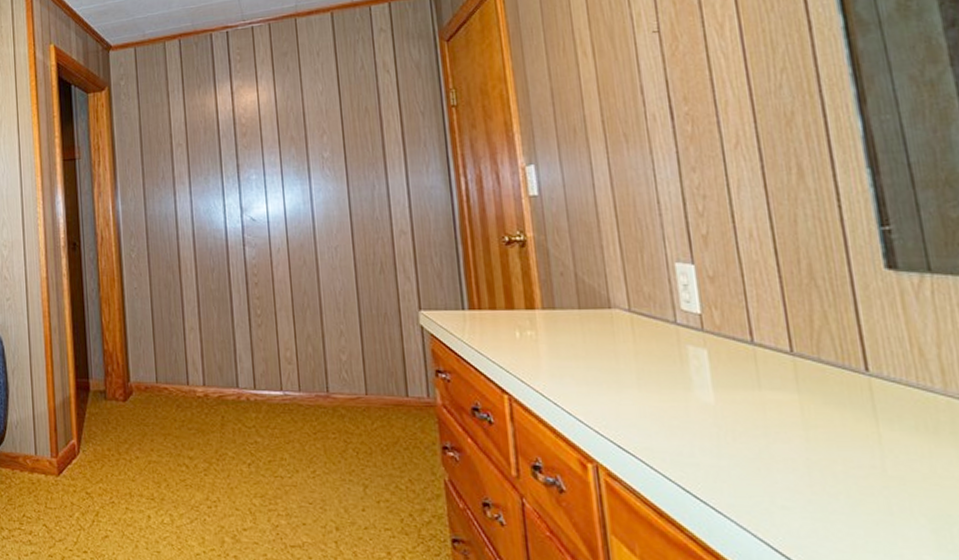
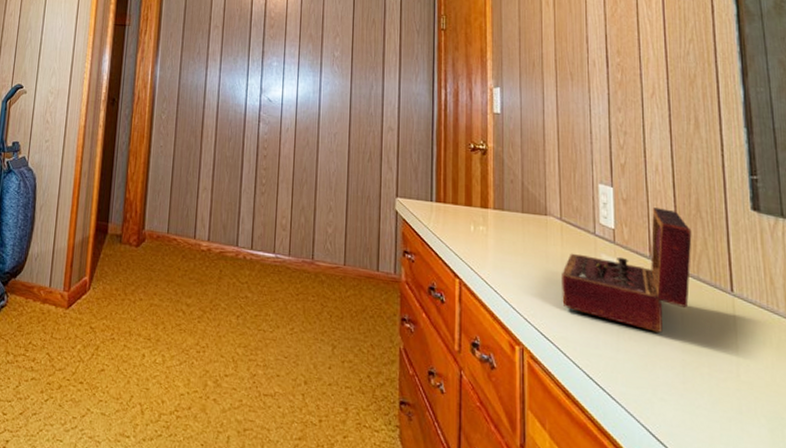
wooden box: none [637,281,809,430] -> present [562,207,692,333]

